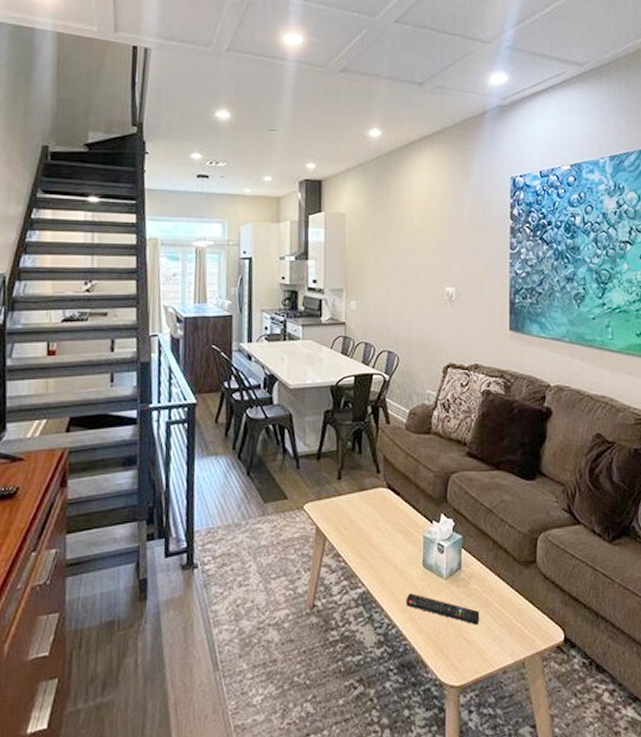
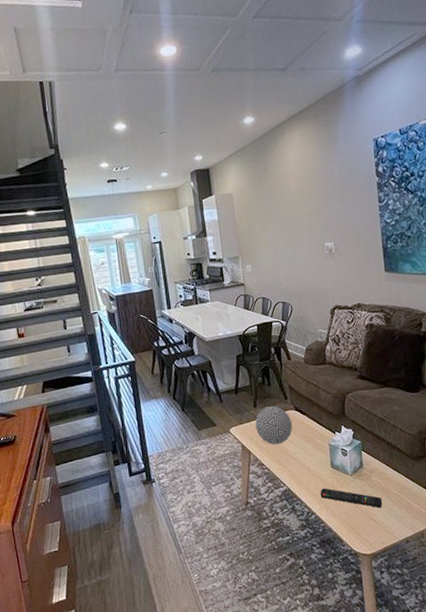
decorative ball: none [336,479,382,531] -> present [255,405,293,445]

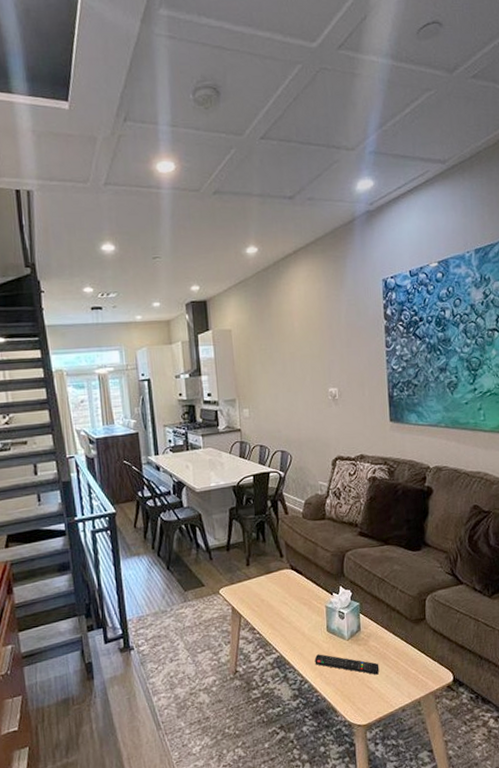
decorative ball: present [255,405,293,445] -> none [247,564,288,608]

